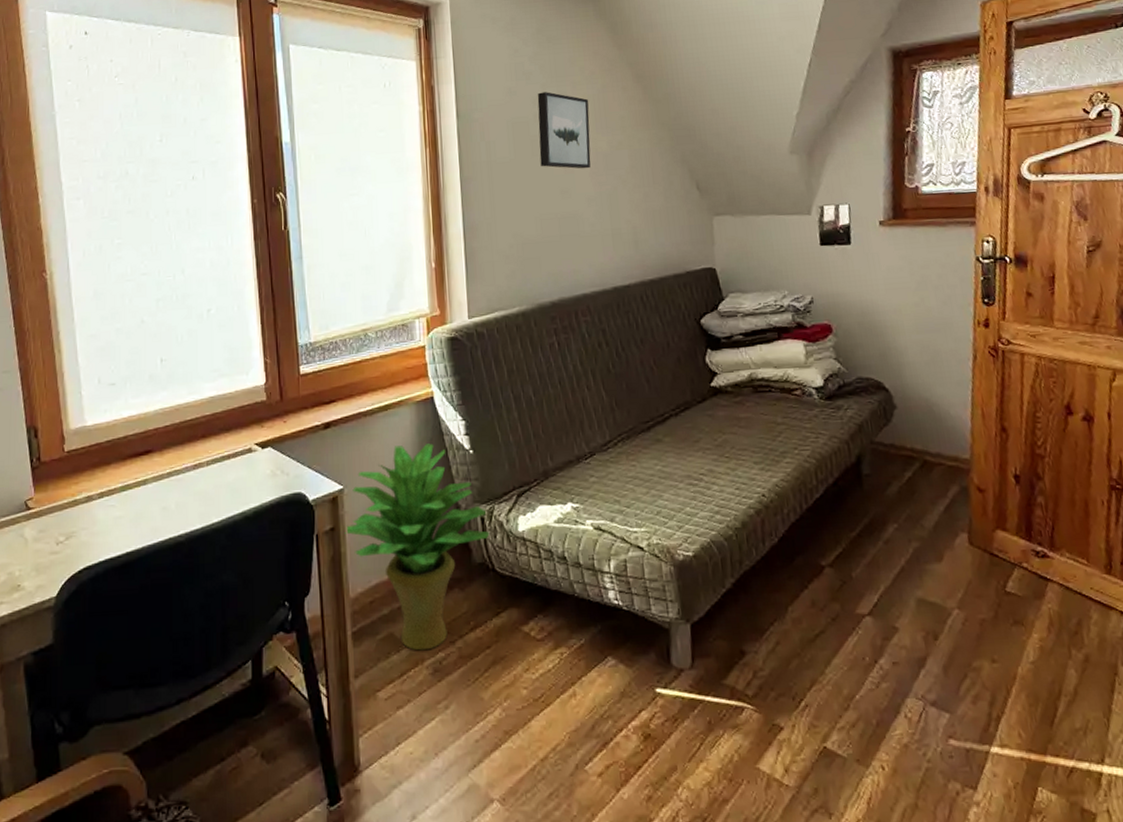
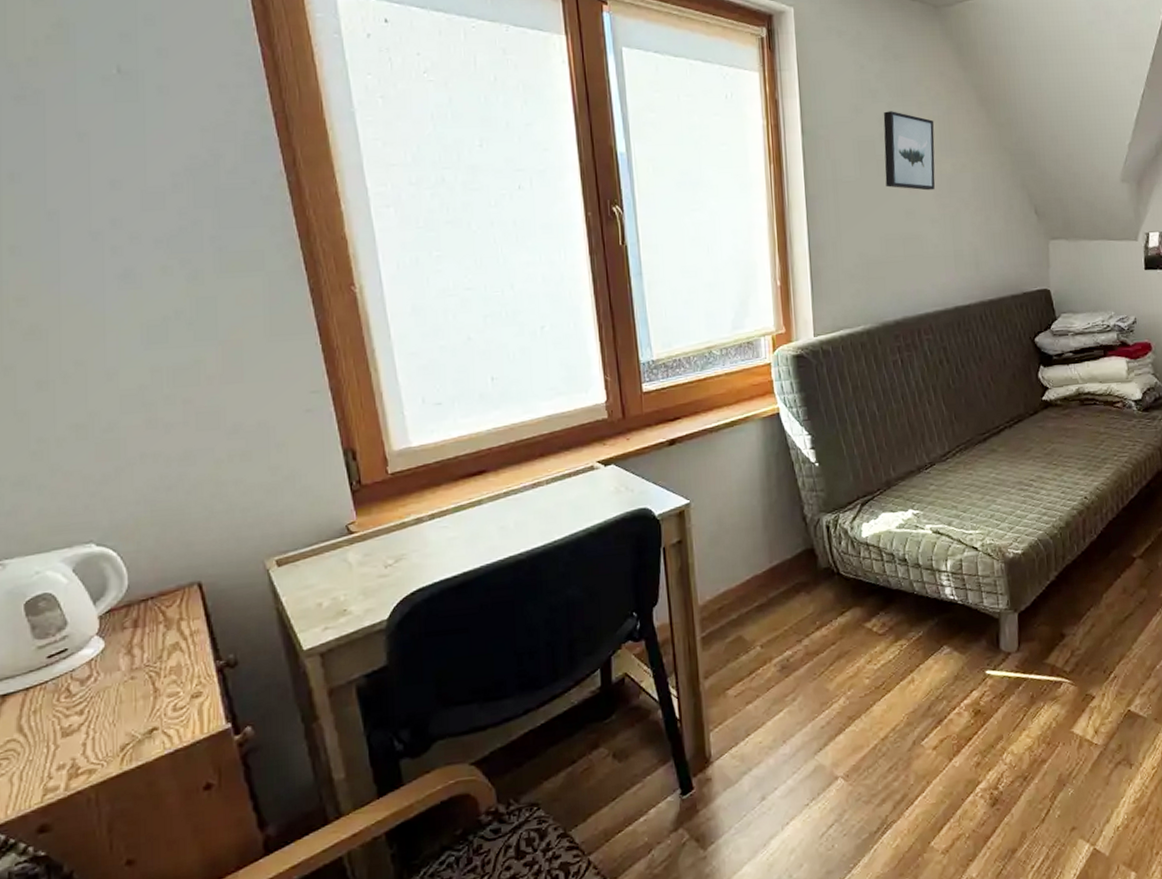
potted plant: present [345,443,490,651] -> none [692,457,835,651]

